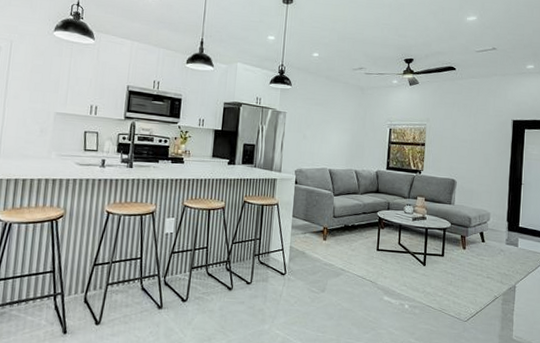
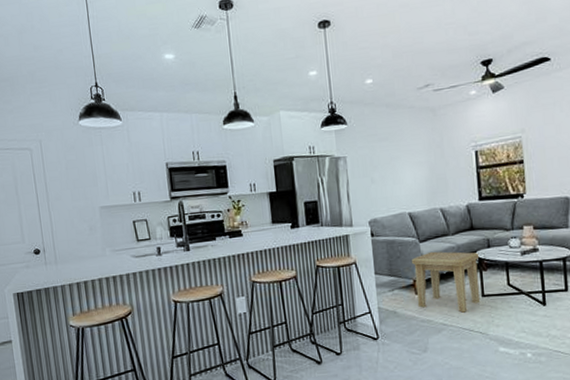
side table: none [323,205,380,262] -> present [412,251,481,313]

